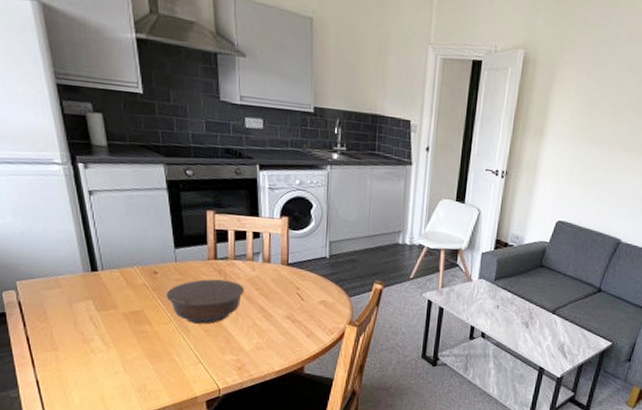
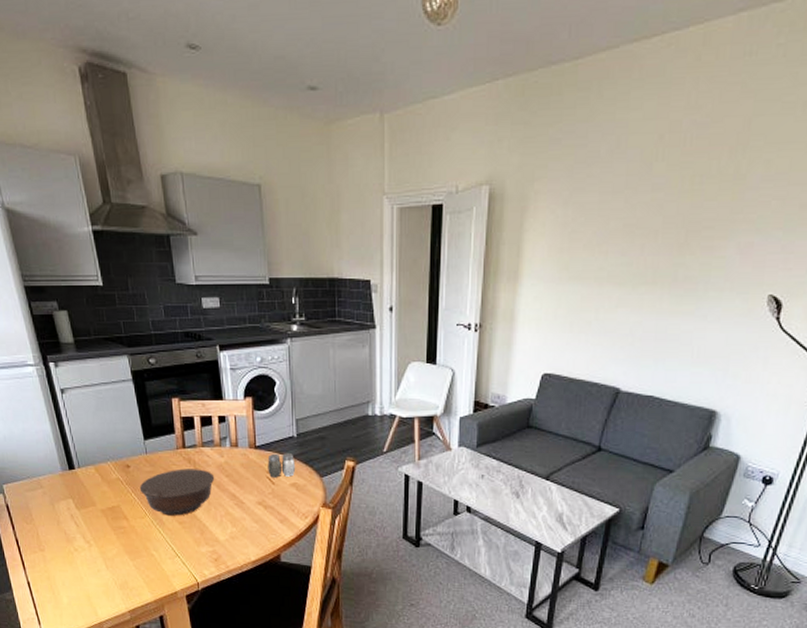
salt and pepper shaker: none [298,271,326,295] -> present [267,453,296,478]

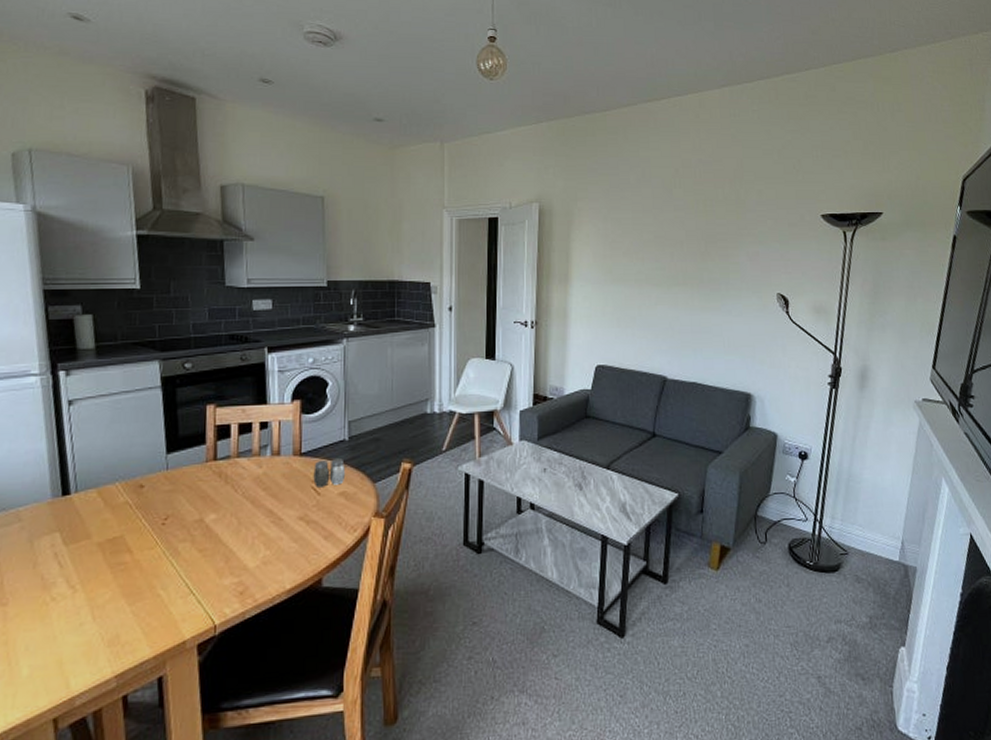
bowl: present [139,468,215,516] -> none [152,483,250,543]

